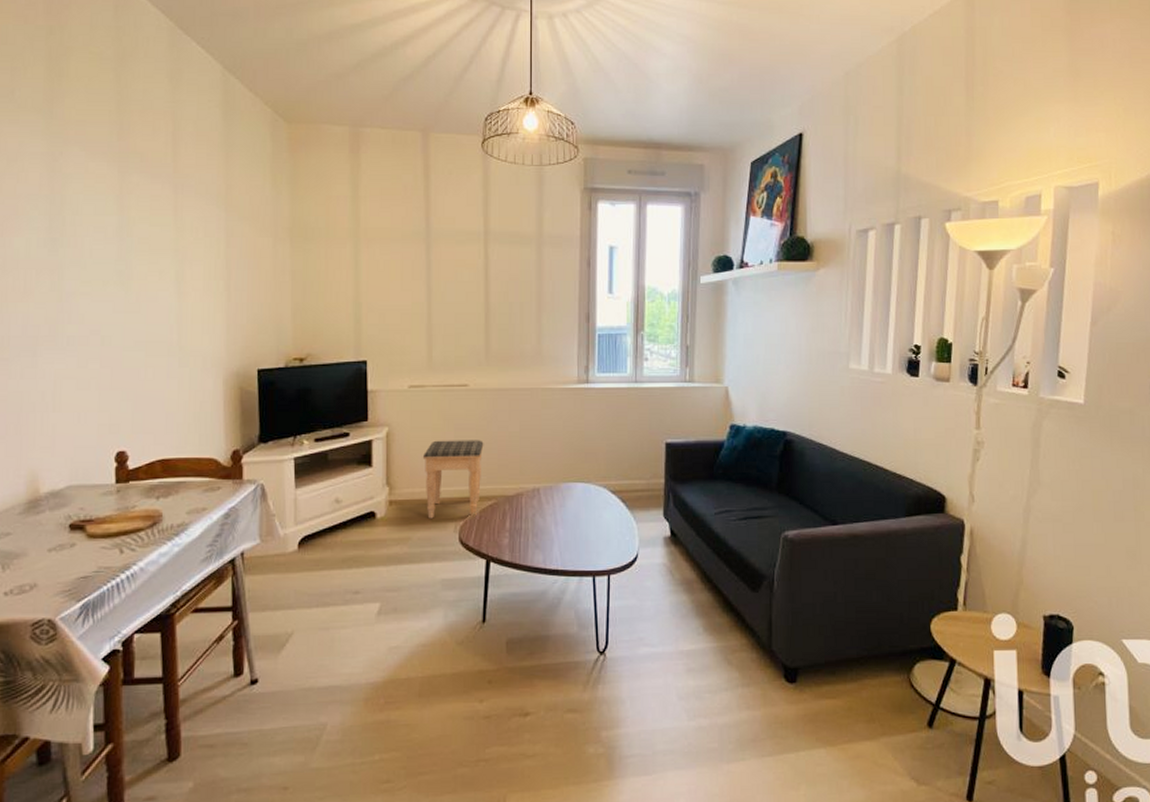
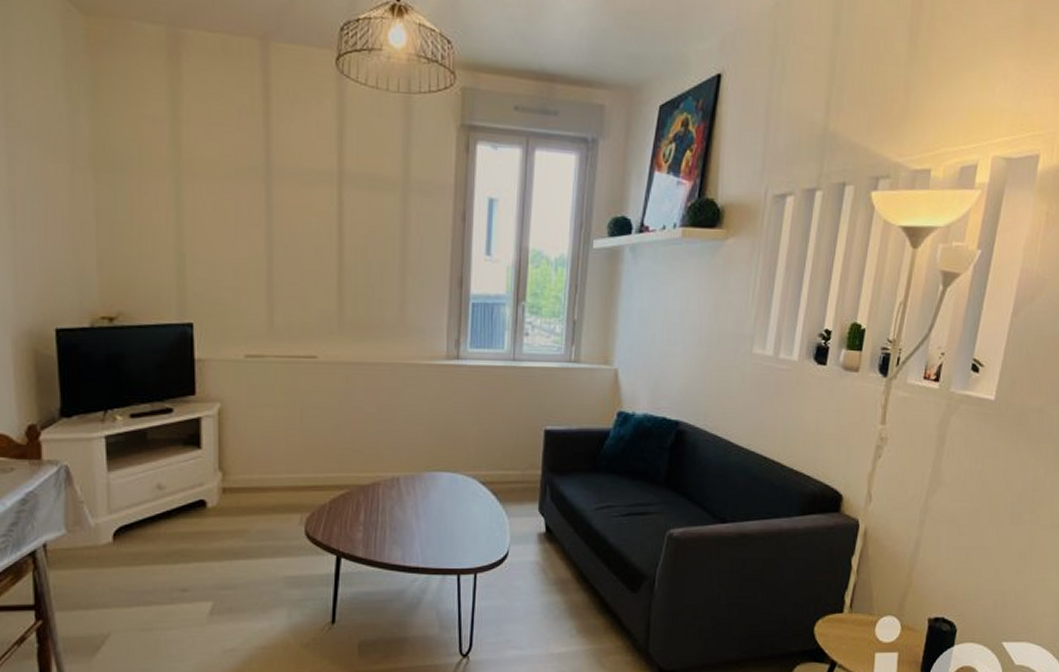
footstool: present [422,440,484,519] -> none [262,420,335,509]

